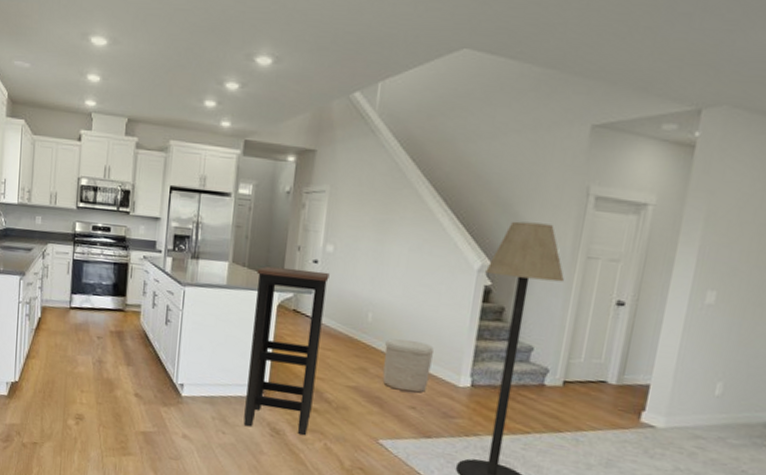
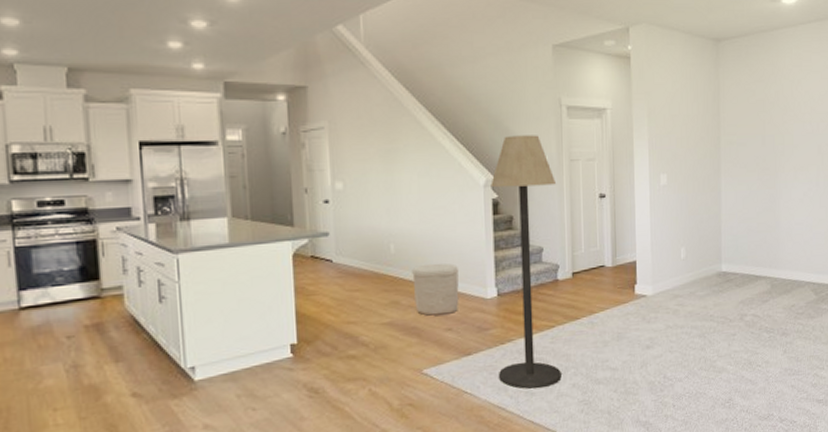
bar stool: present [243,265,330,435] -> none [262,210,349,395]

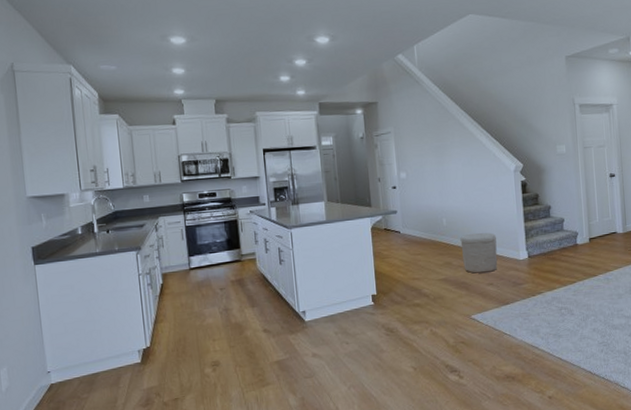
floor lamp: present [491,135,562,389] -> none [519,129,584,332]

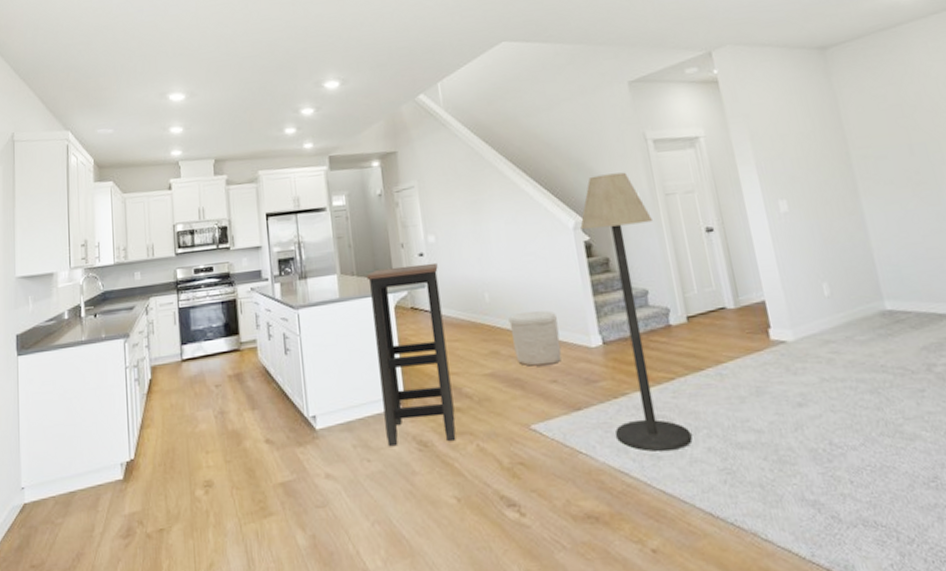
bar stool: none [349,194,415,333] -> present [366,262,456,447]
floor lamp: none [519,129,584,332] -> present [580,172,693,452]

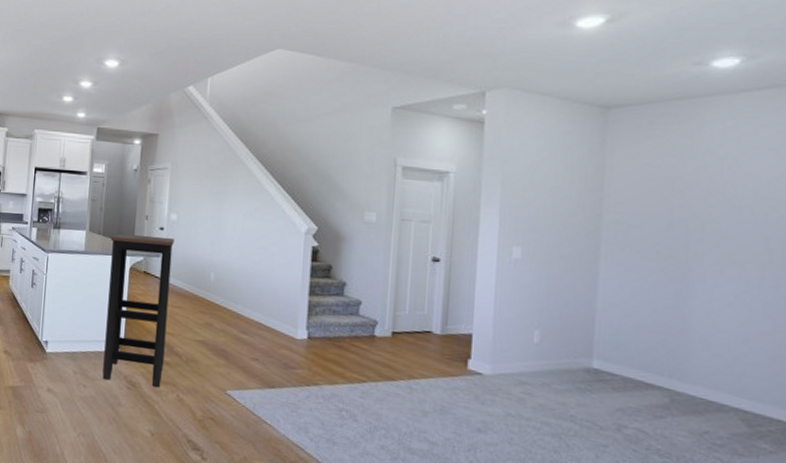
basket: present [508,310,561,367] -> none [226,295,271,346]
floor lamp: present [580,172,693,452] -> none [301,189,382,441]

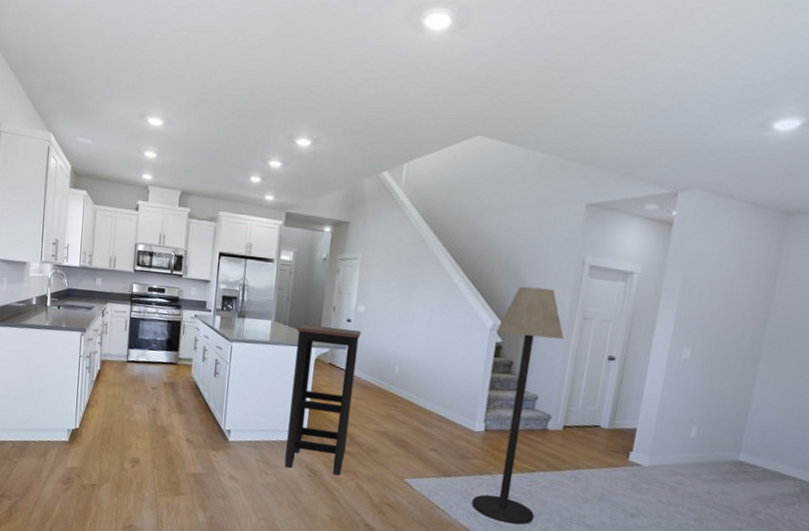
floor lamp: none [301,189,382,441] -> present [472,286,564,525]

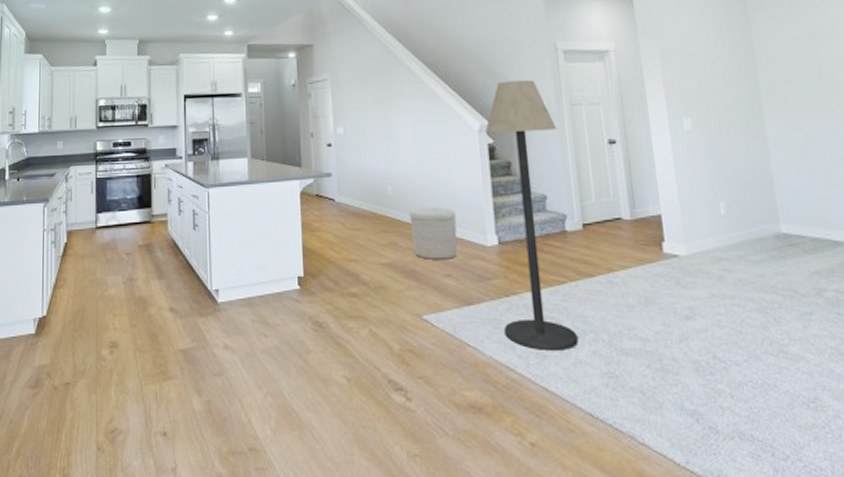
bar stool: present [284,324,361,475] -> none [275,153,351,325]
basket: none [407,388,452,437] -> present [409,206,458,261]

